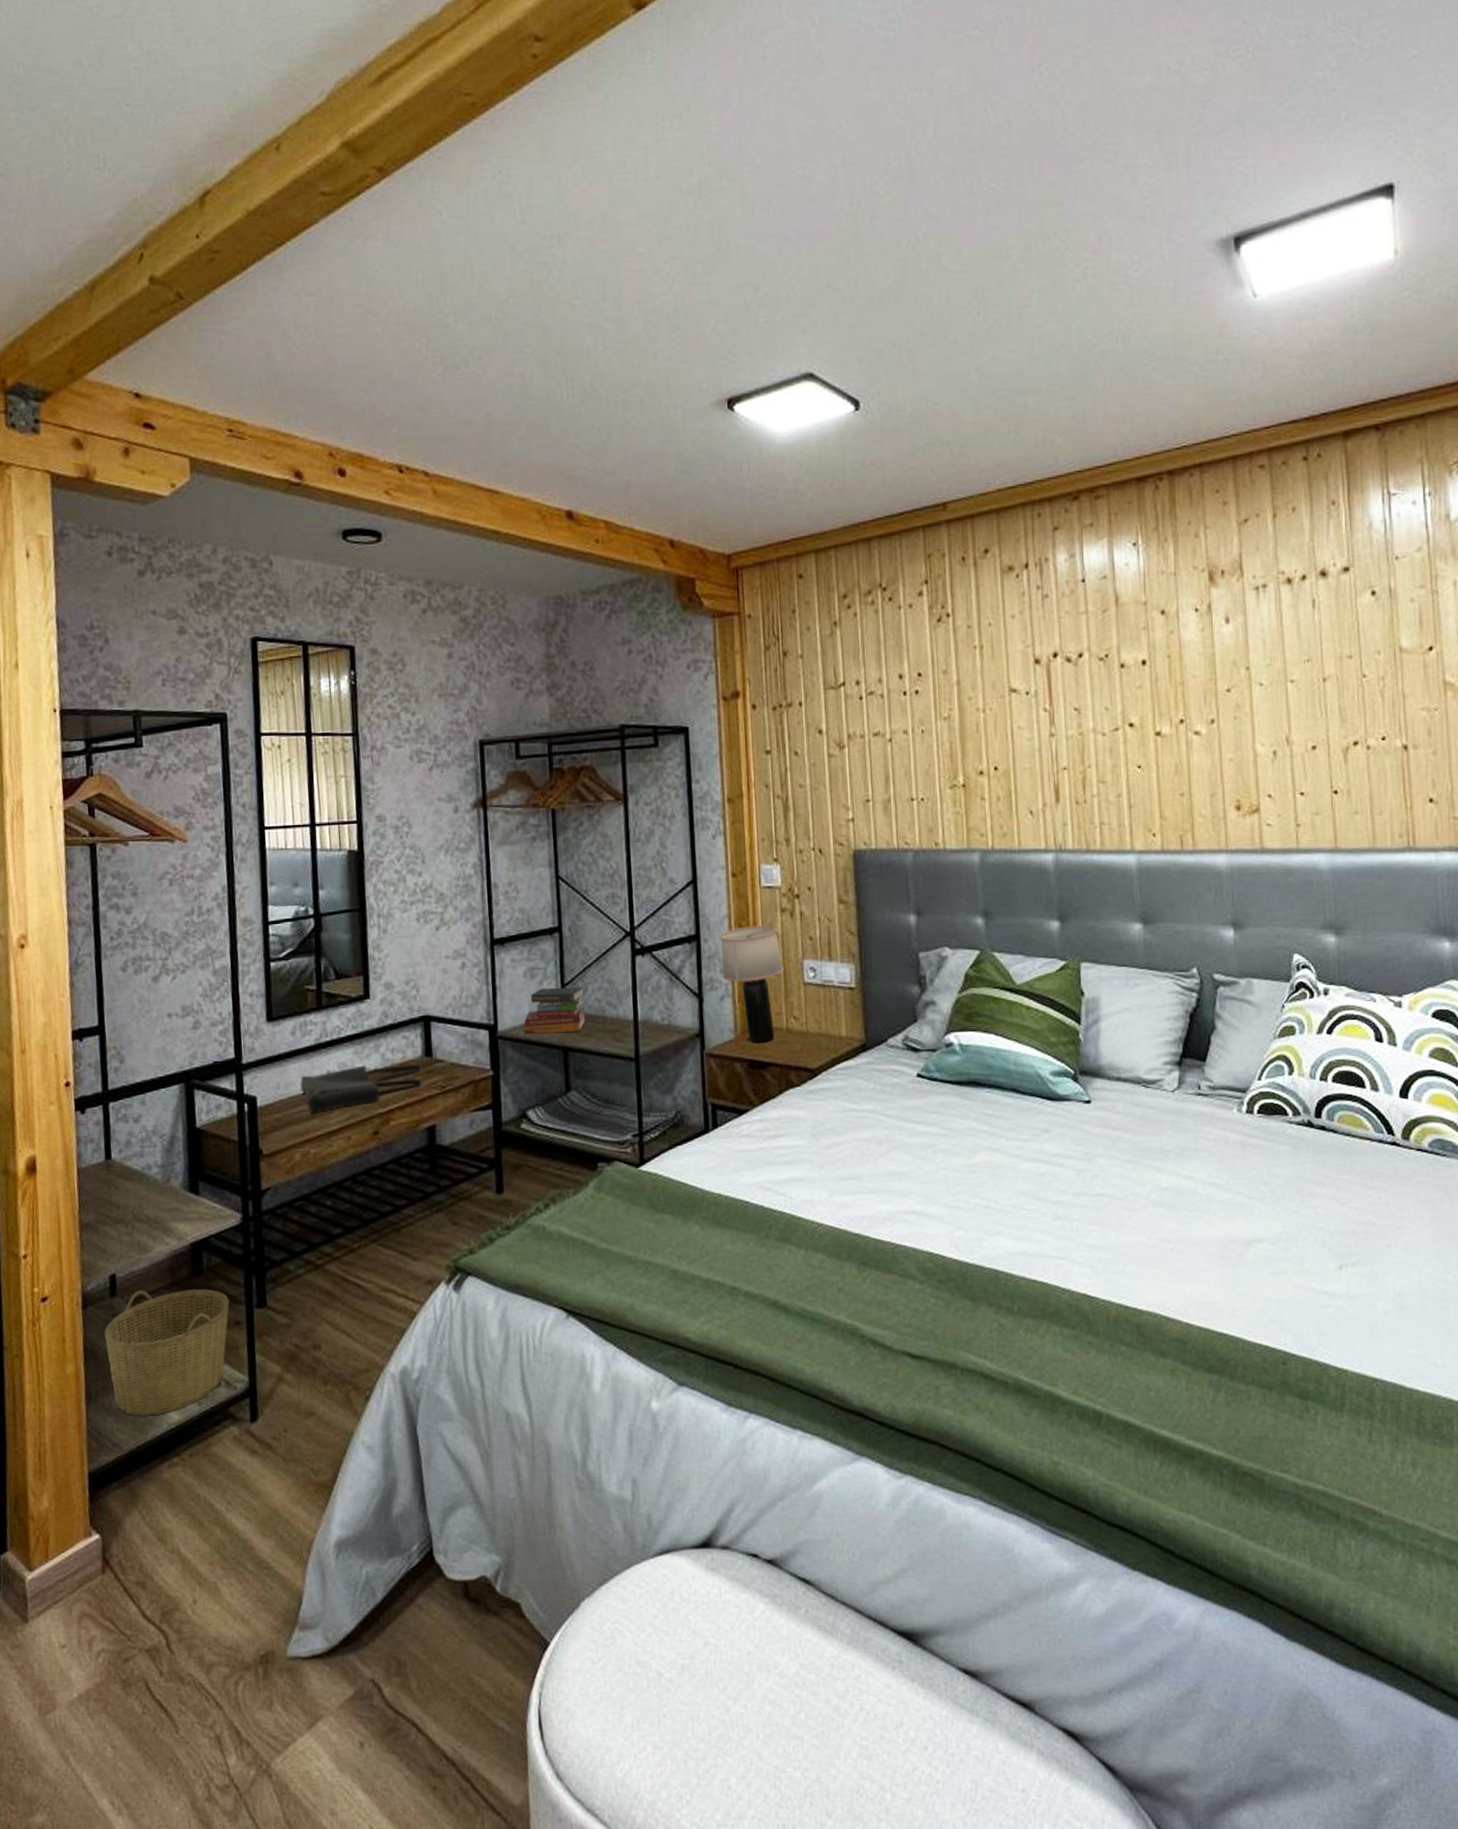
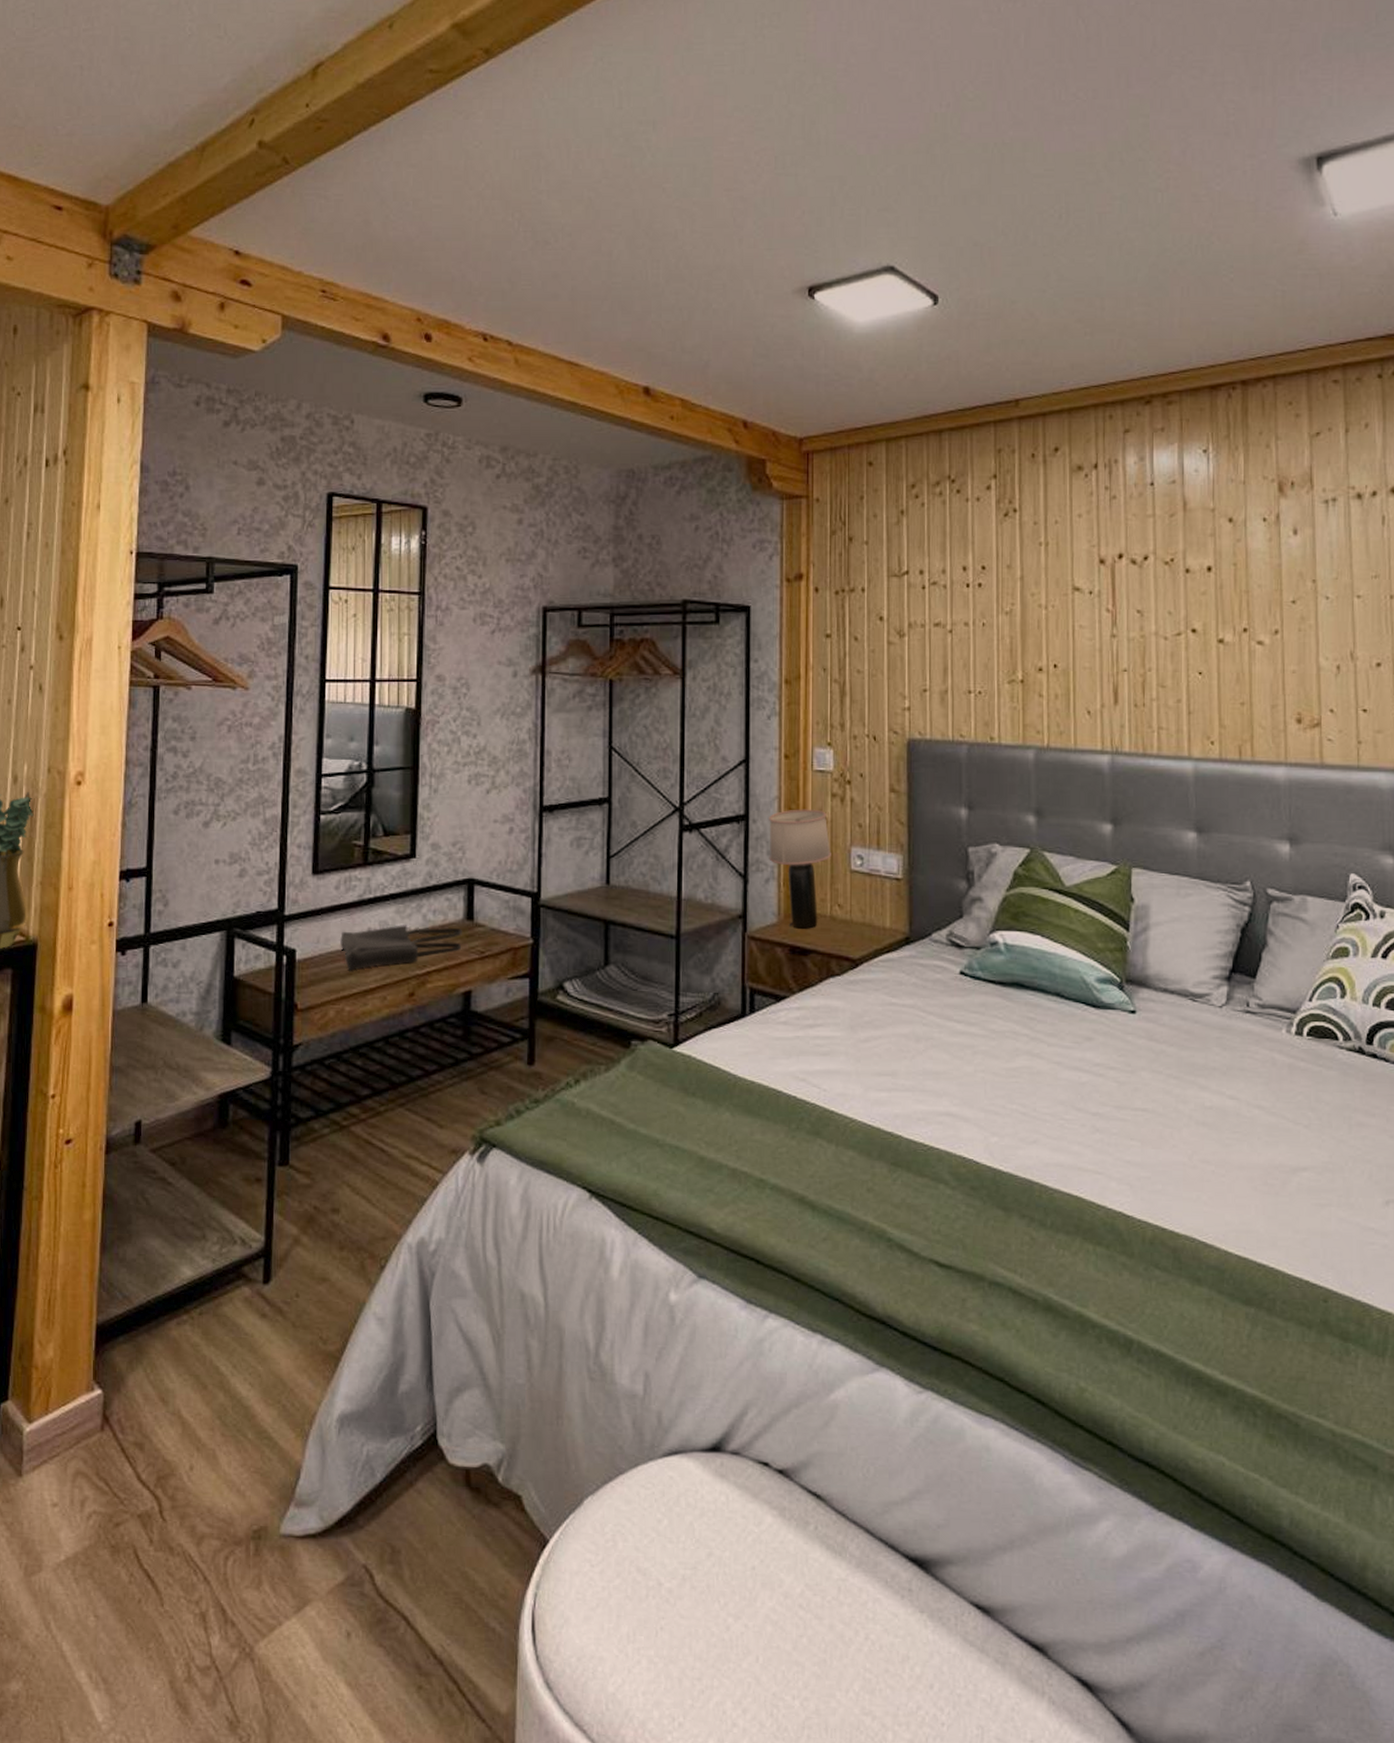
basket: present [104,1289,230,1416] -> none [124,1139,252,1270]
books: present [524,987,586,1035] -> none [567,858,629,906]

